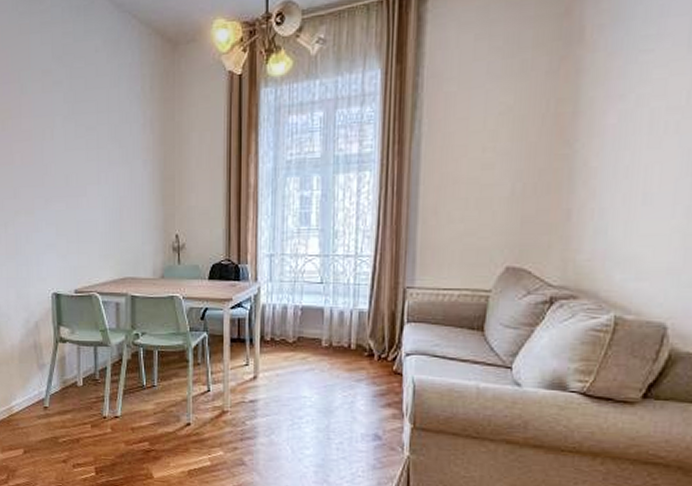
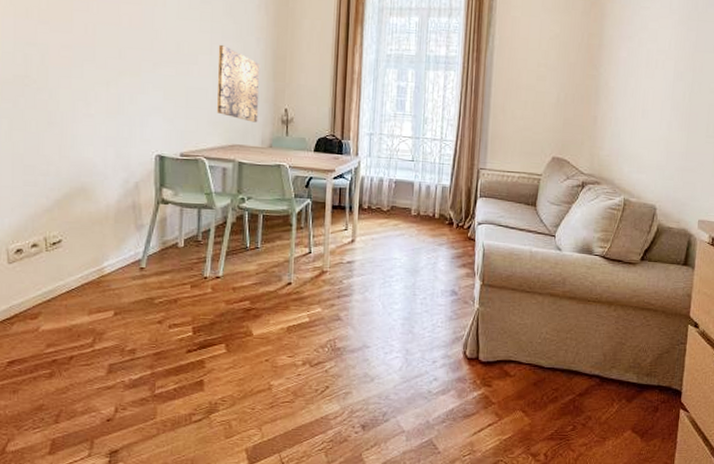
wall art: none [105,171,149,252] -> present [216,44,260,123]

